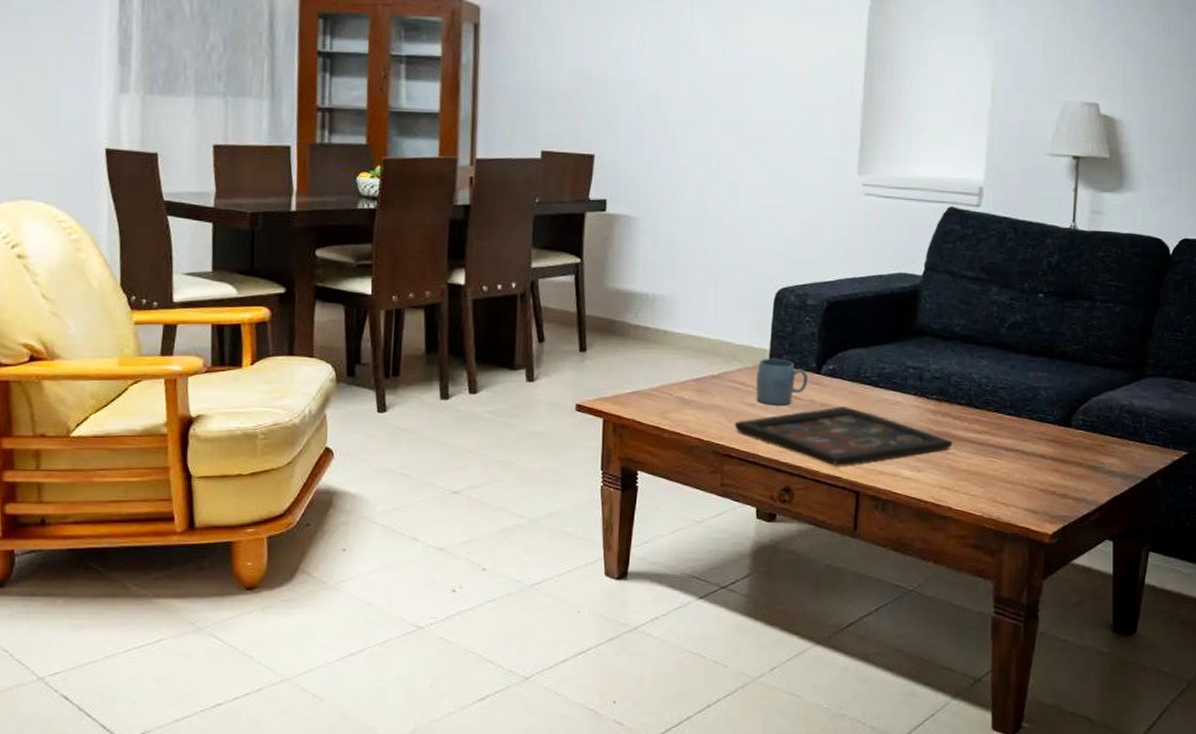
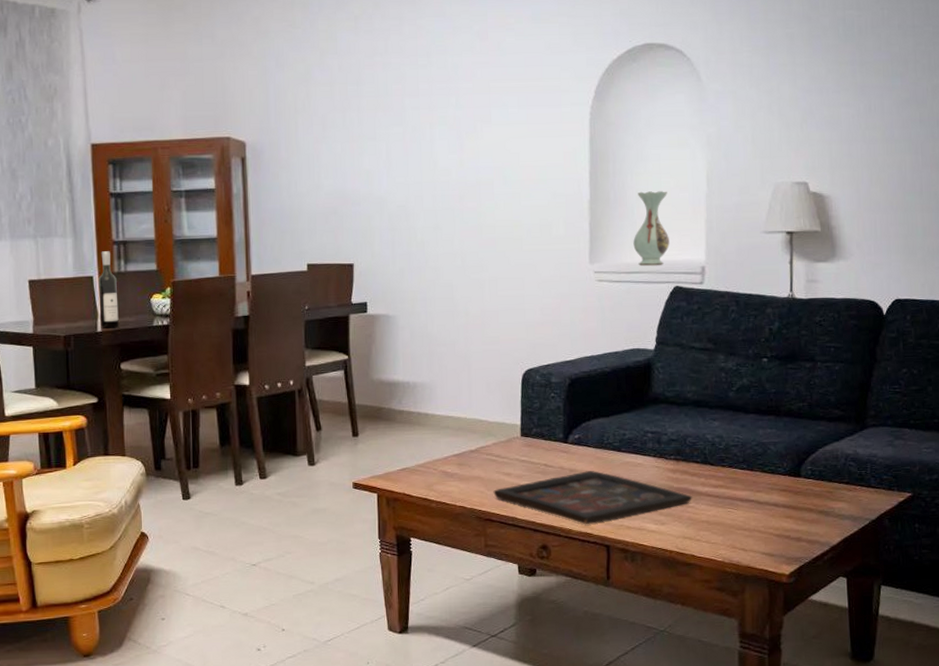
bottle: none [295,118,318,208] -> present [98,251,119,328]
mug: present [756,358,808,406] -> none [510,431,556,474]
decorative vase: none [907,99,948,184] -> present [633,191,670,267]

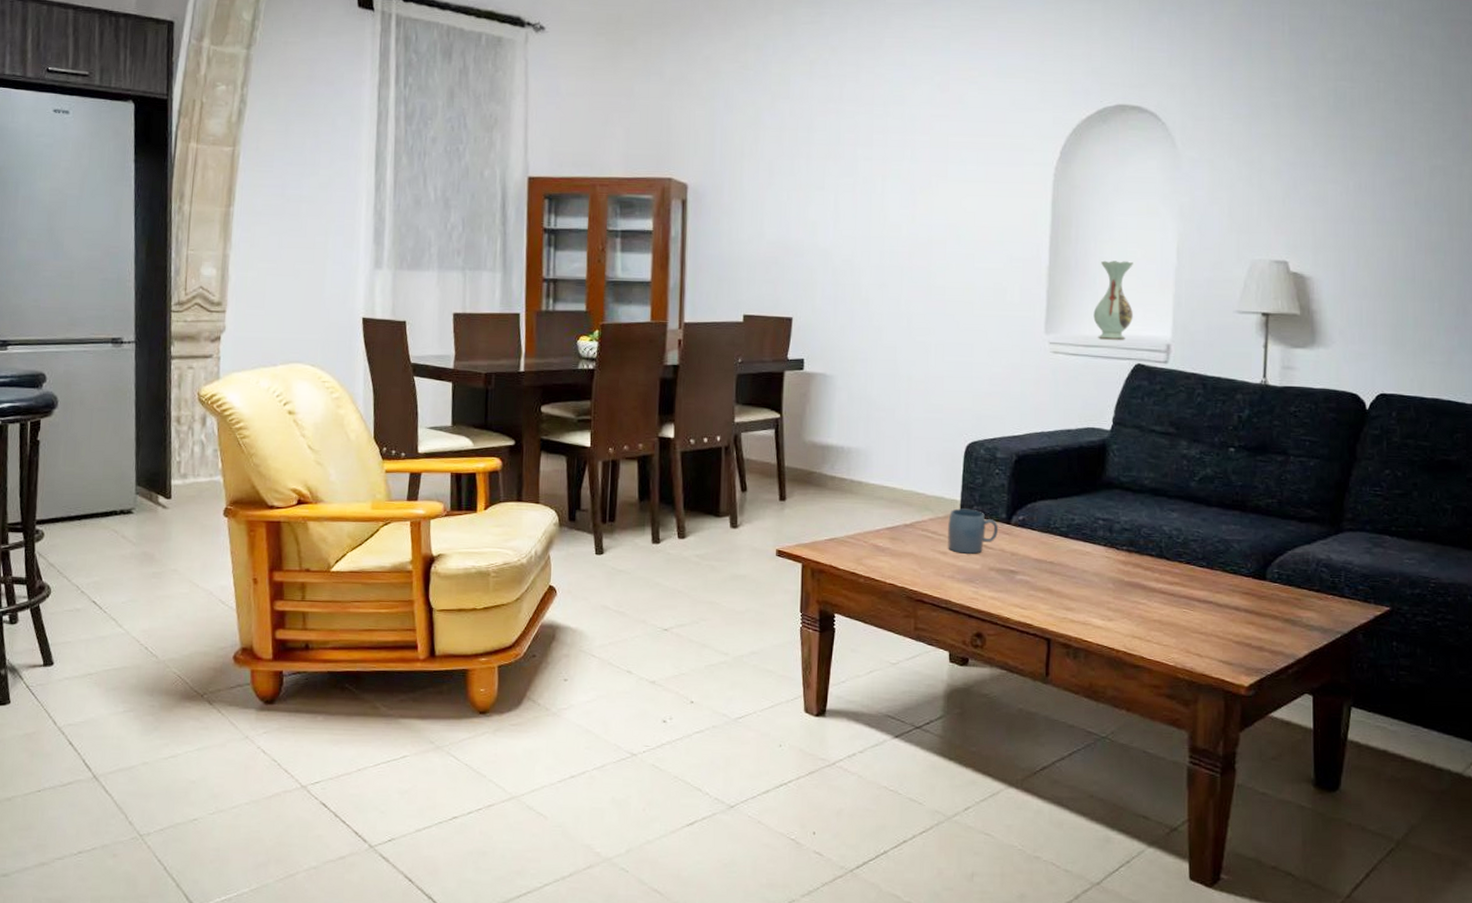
bottle: present [98,251,119,328] -> none [524,288,544,369]
decorative tray: present [493,471,692,524] -> none [927,556,1144,614]
mug: none [510,431,556,474] -> present [948,508,998,555]

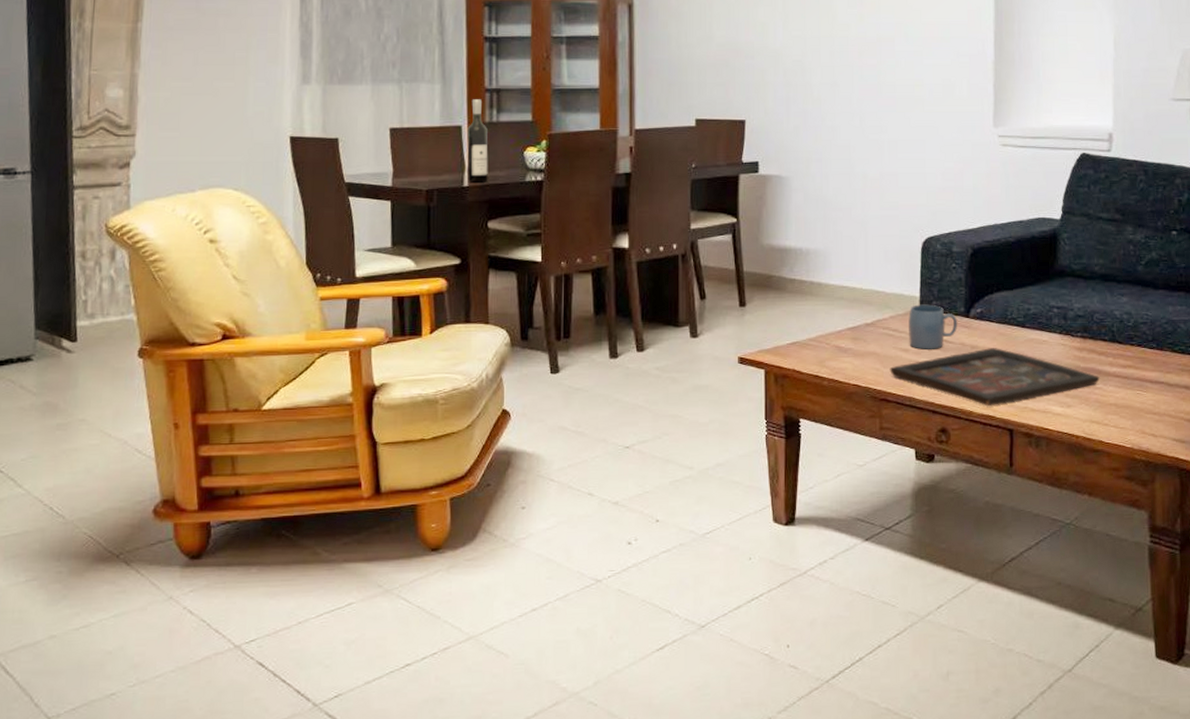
bottle: none [524,288,544,369] -> present [467,99,488,183]
decorative tray: none [927,556,1144,614] -> present [889,348,1100,406]
decorative vase: present [1093,260,1133,341] -> none [1039,54,1076,132]

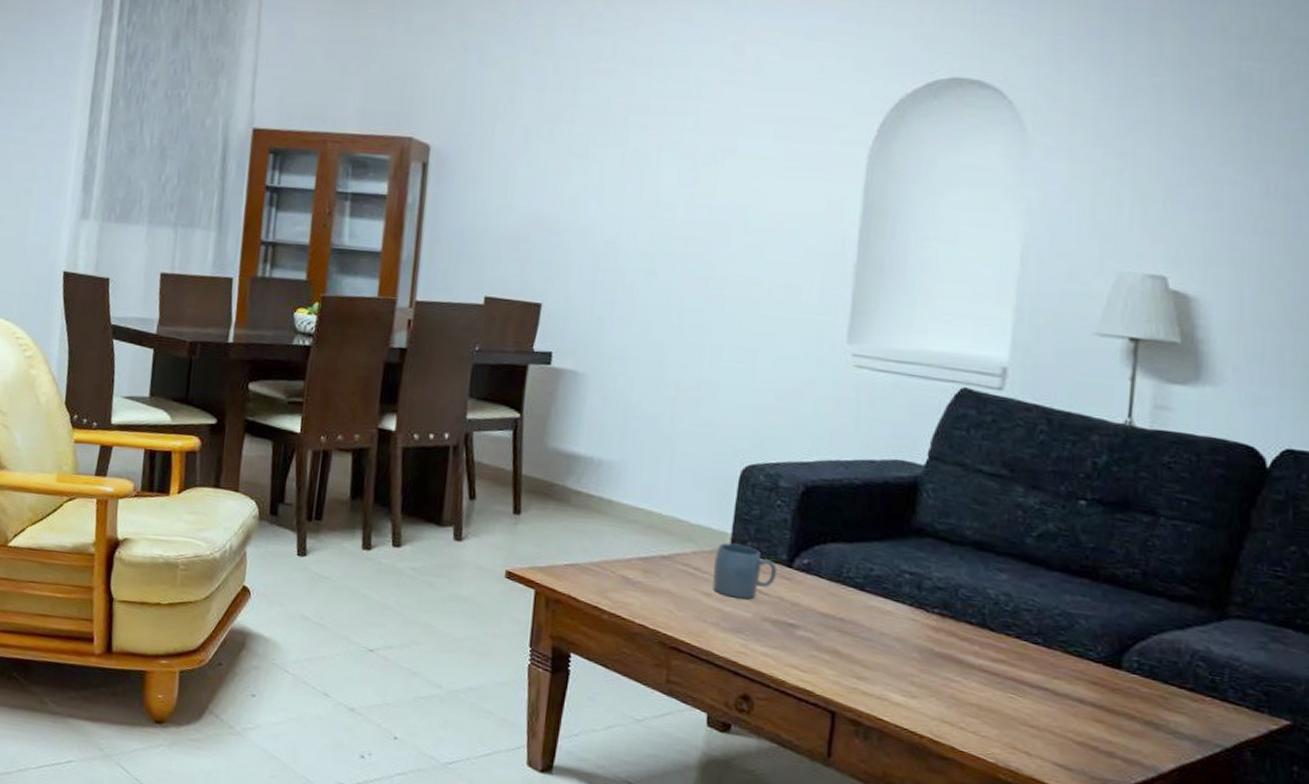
bottle: present [467,99,488,183] -> none [233,251,259,341]
decorative tray: present [889,348,1100,406] -> none [685,608,959,679]

